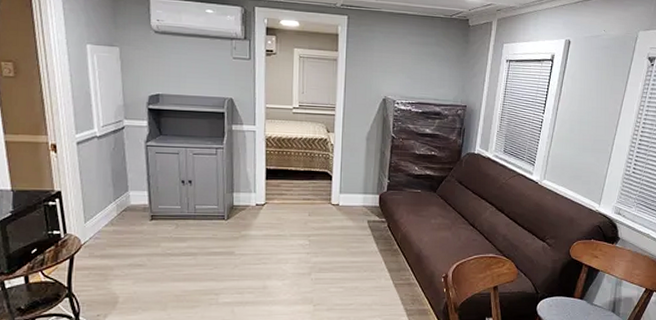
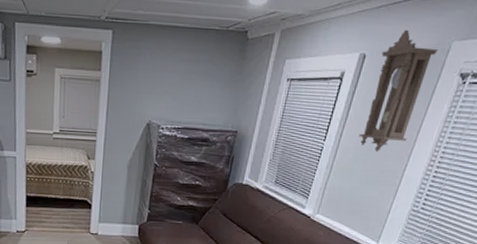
pendulum clock: none [572,21,628,124] -> present [359,29,438,153]

